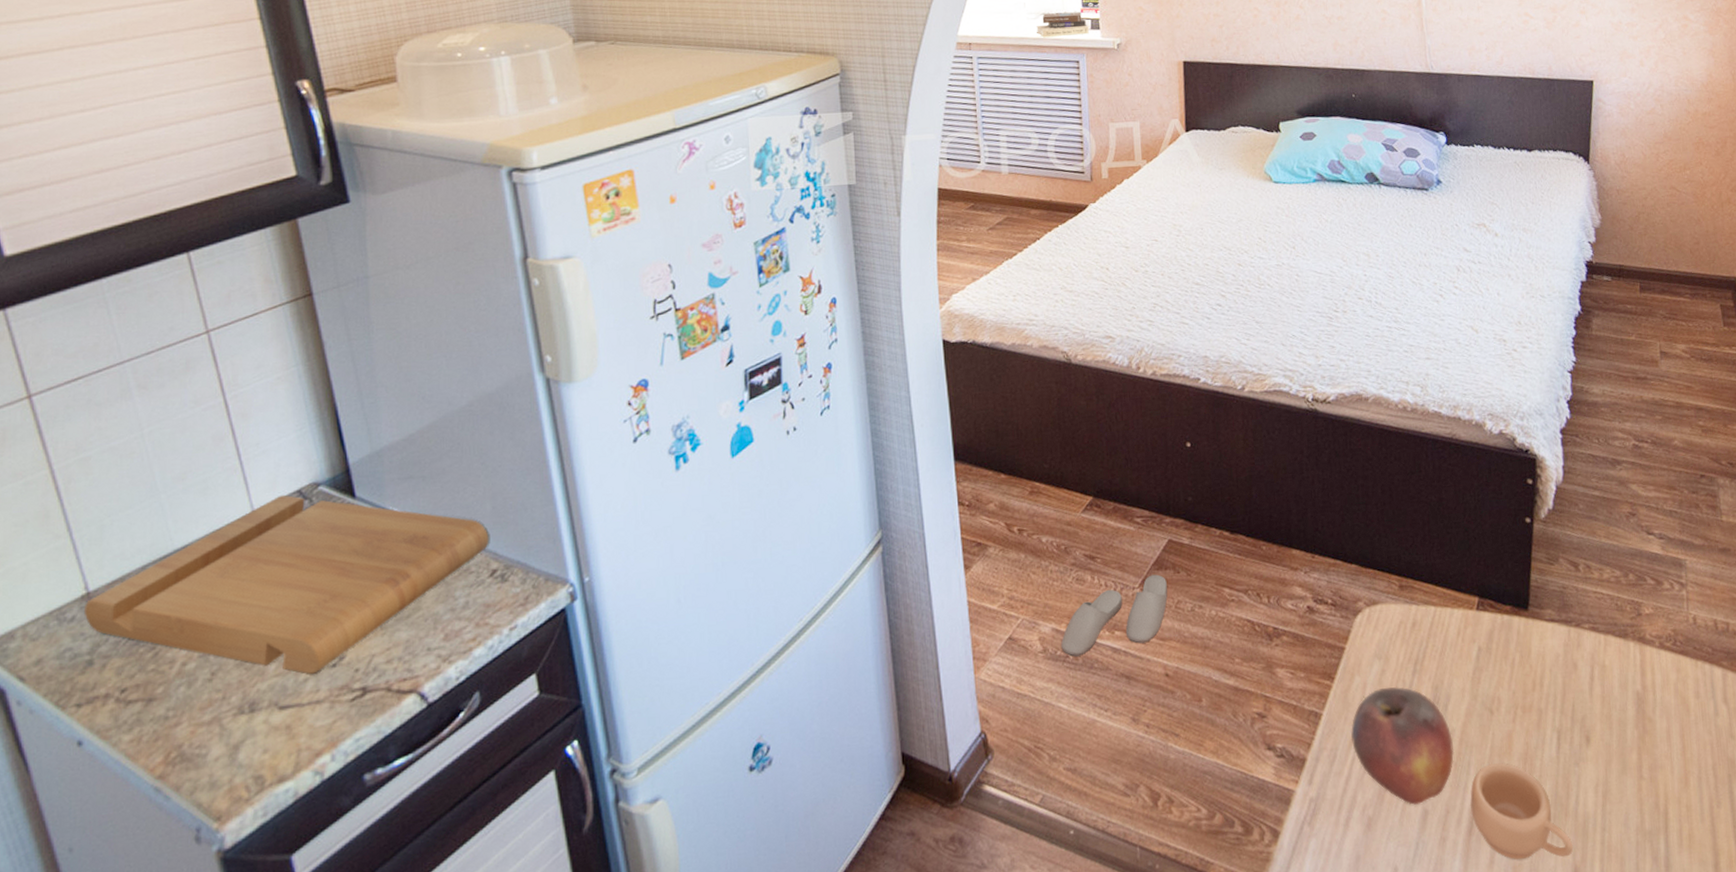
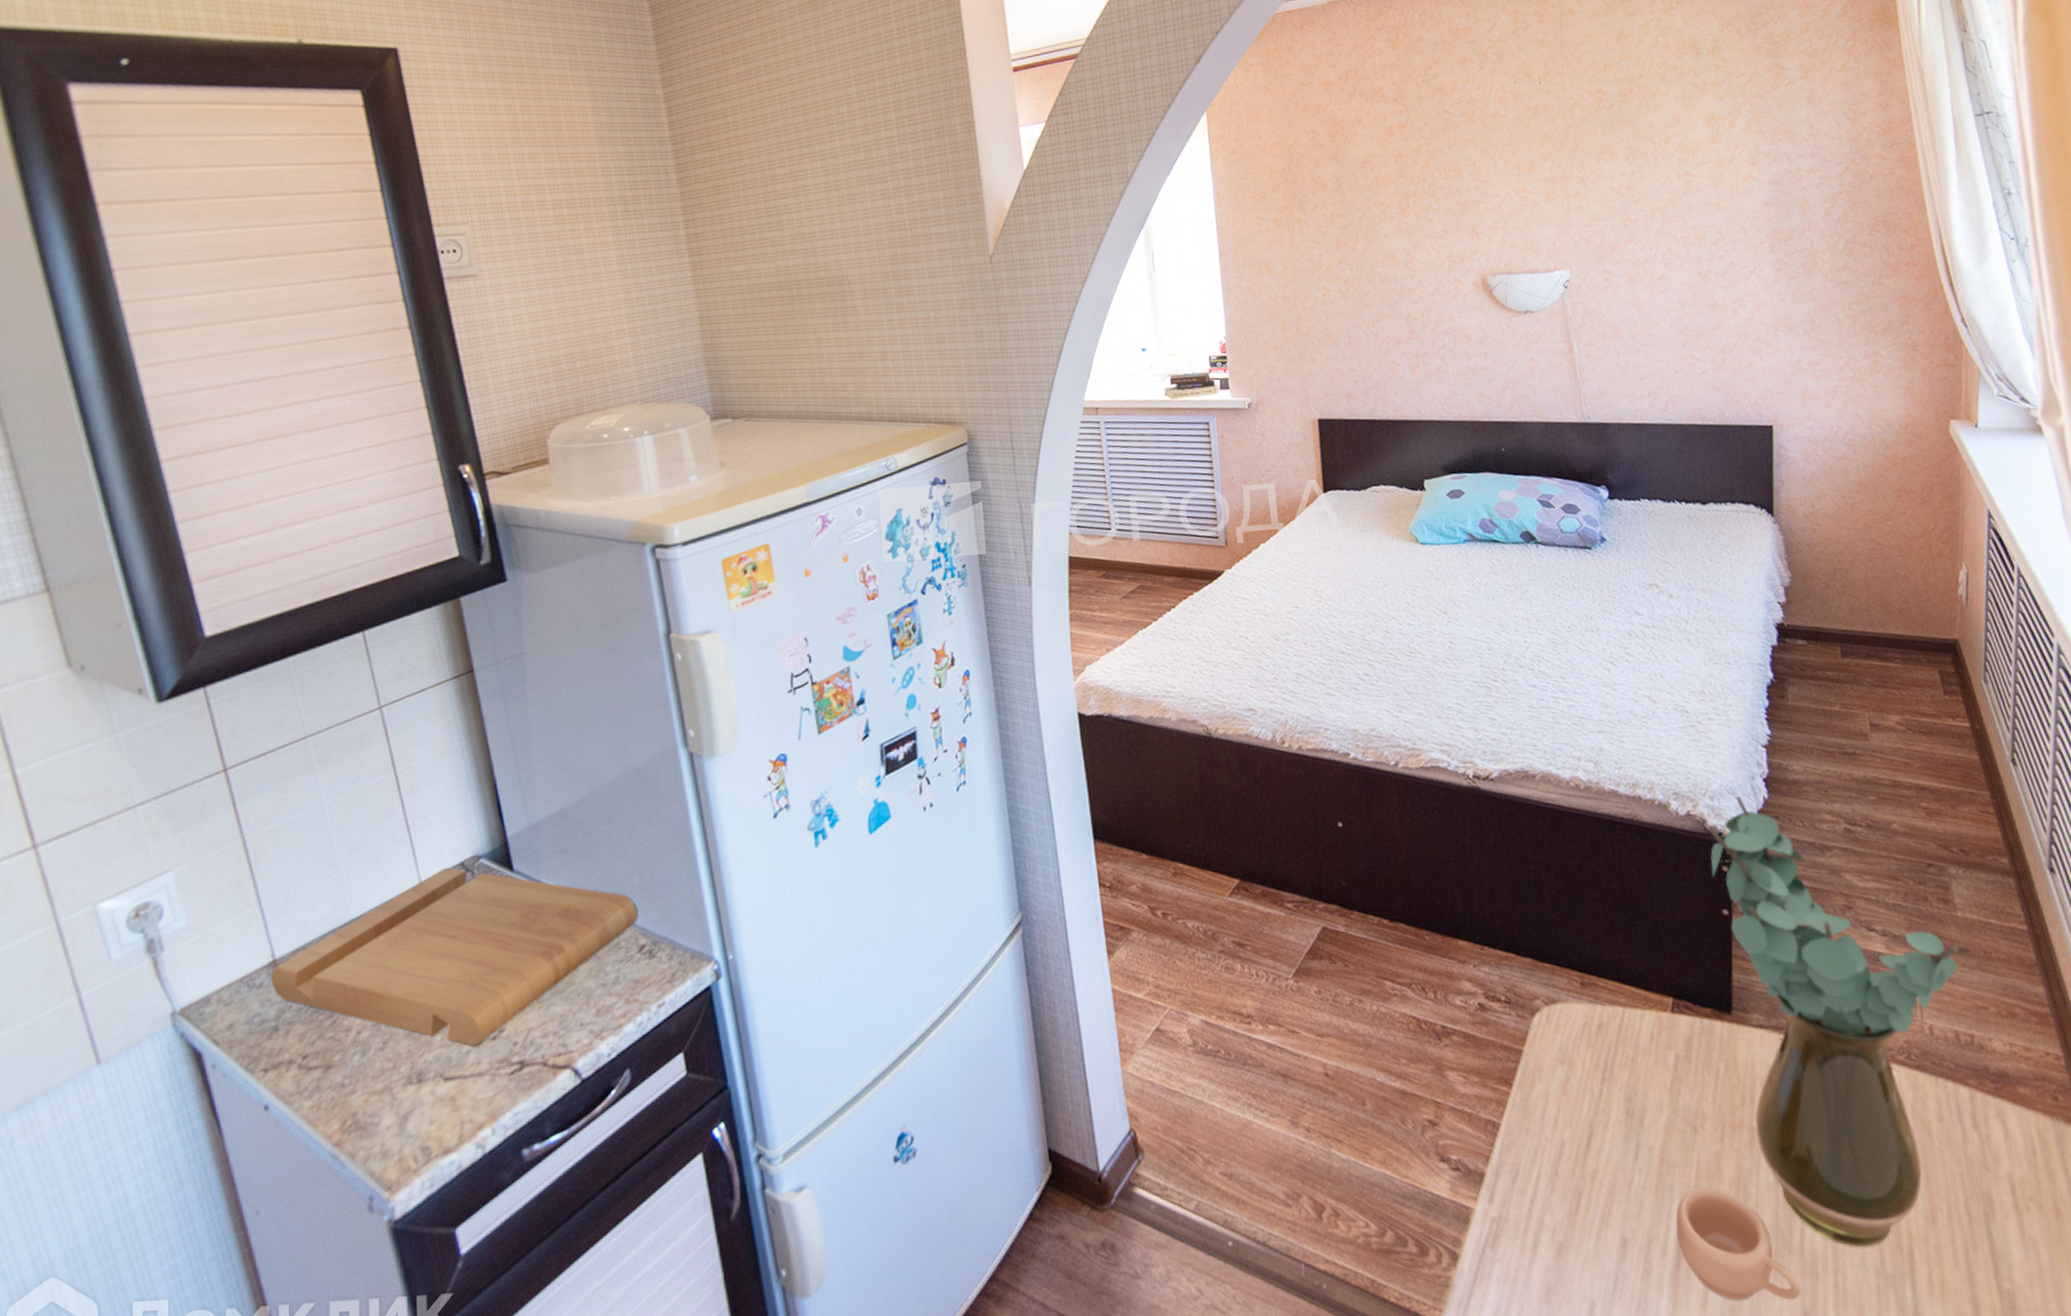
slippers: present [1061,574,1168,657] -> none [1211,964,1324,1052]
fruit: present [1351,687,1455,805] -> none [1534,1096,1655,1231]
vase: none [1516,416,1722,809] -> present [1707,795,1959,1247]

